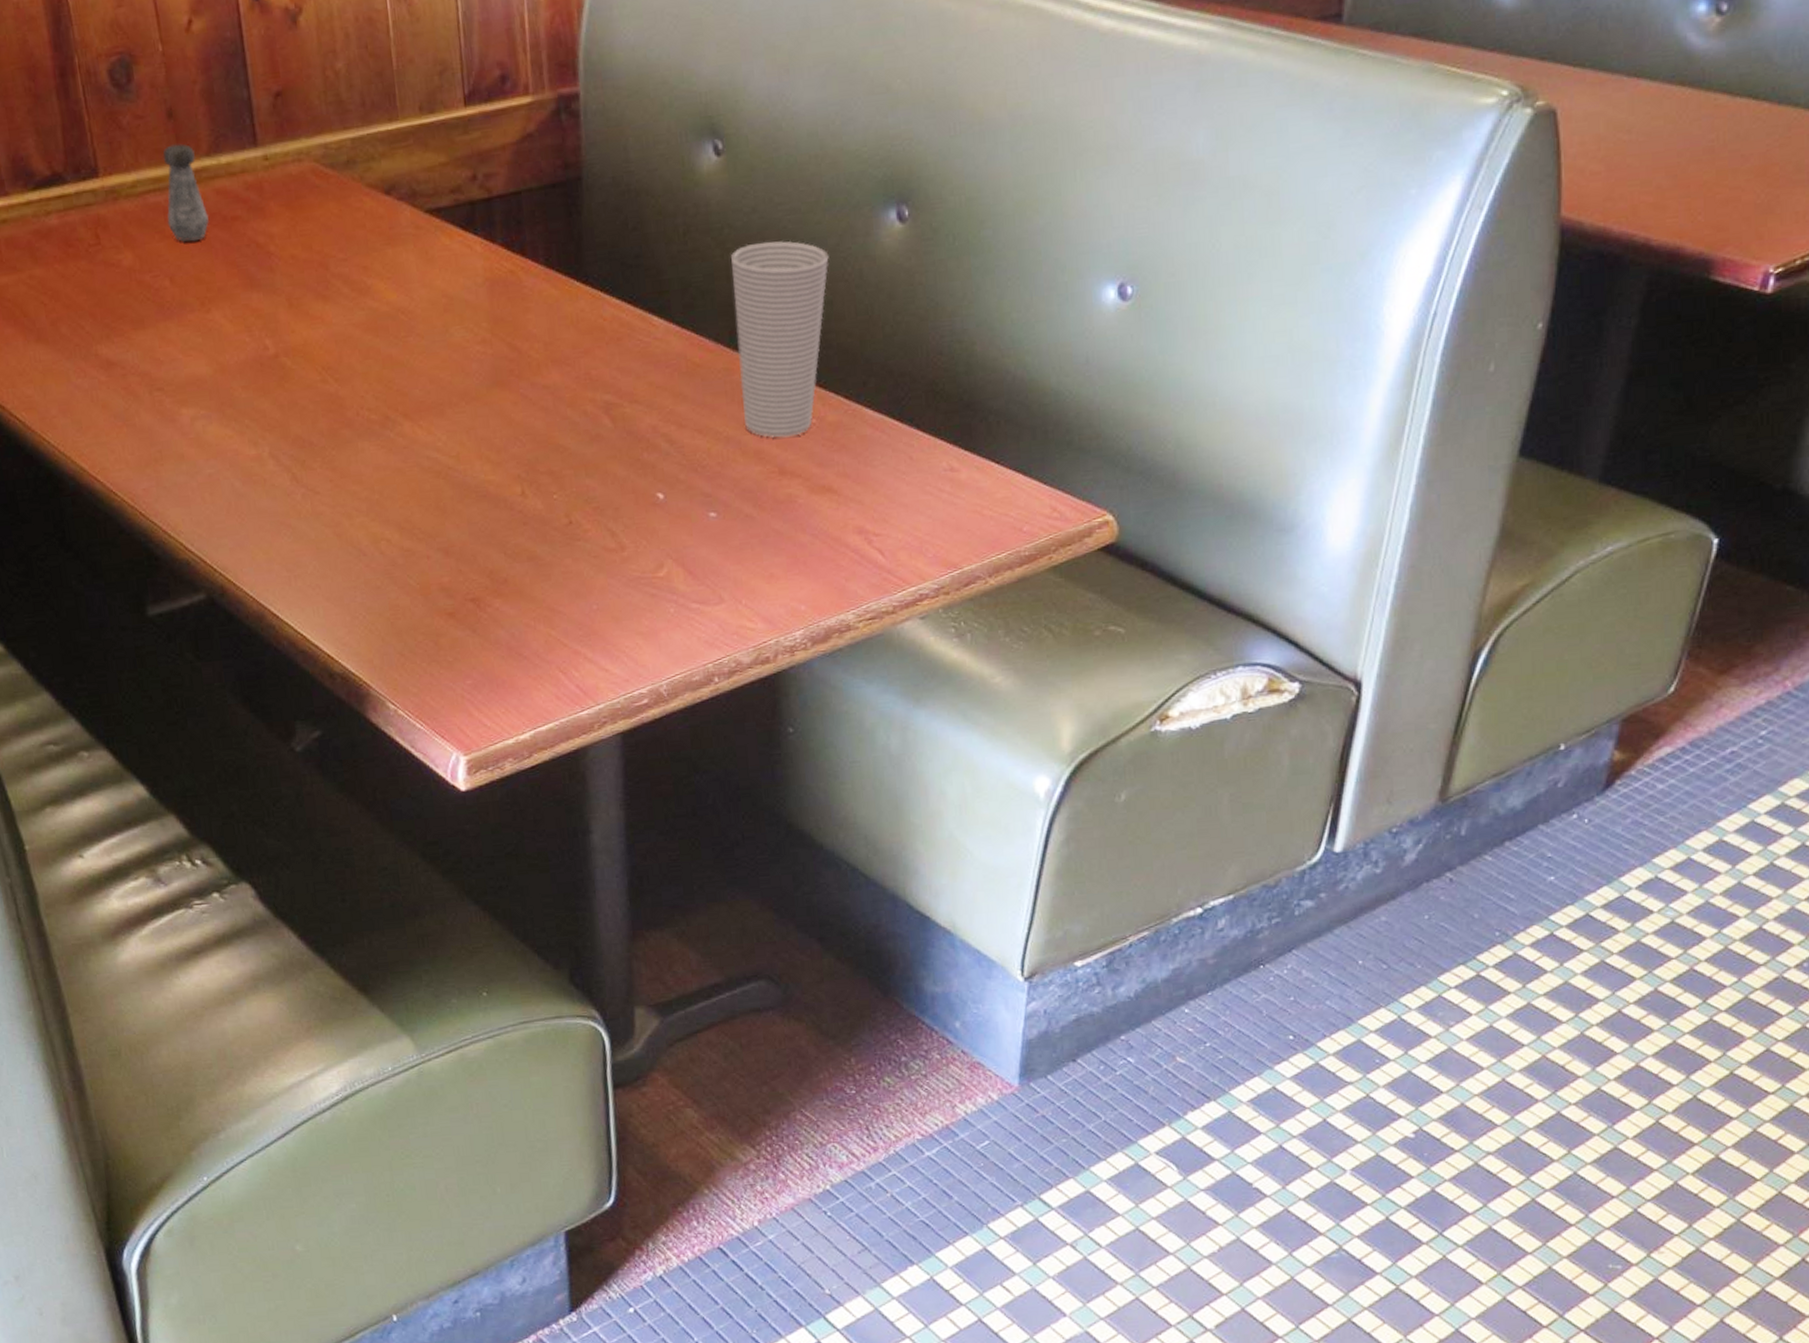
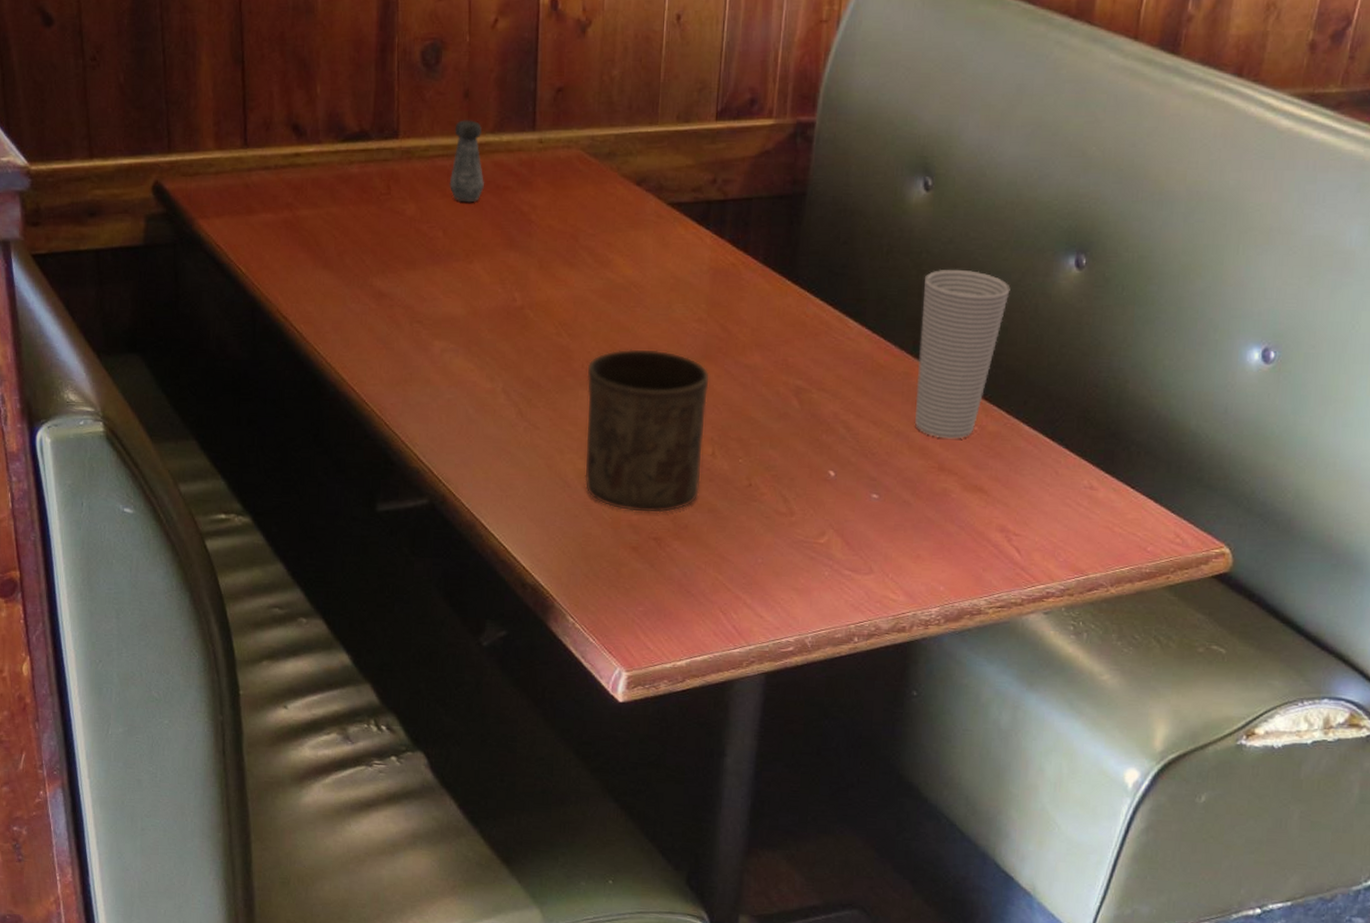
cup: none [363,382,515,573] -> present [585,349,710,513]

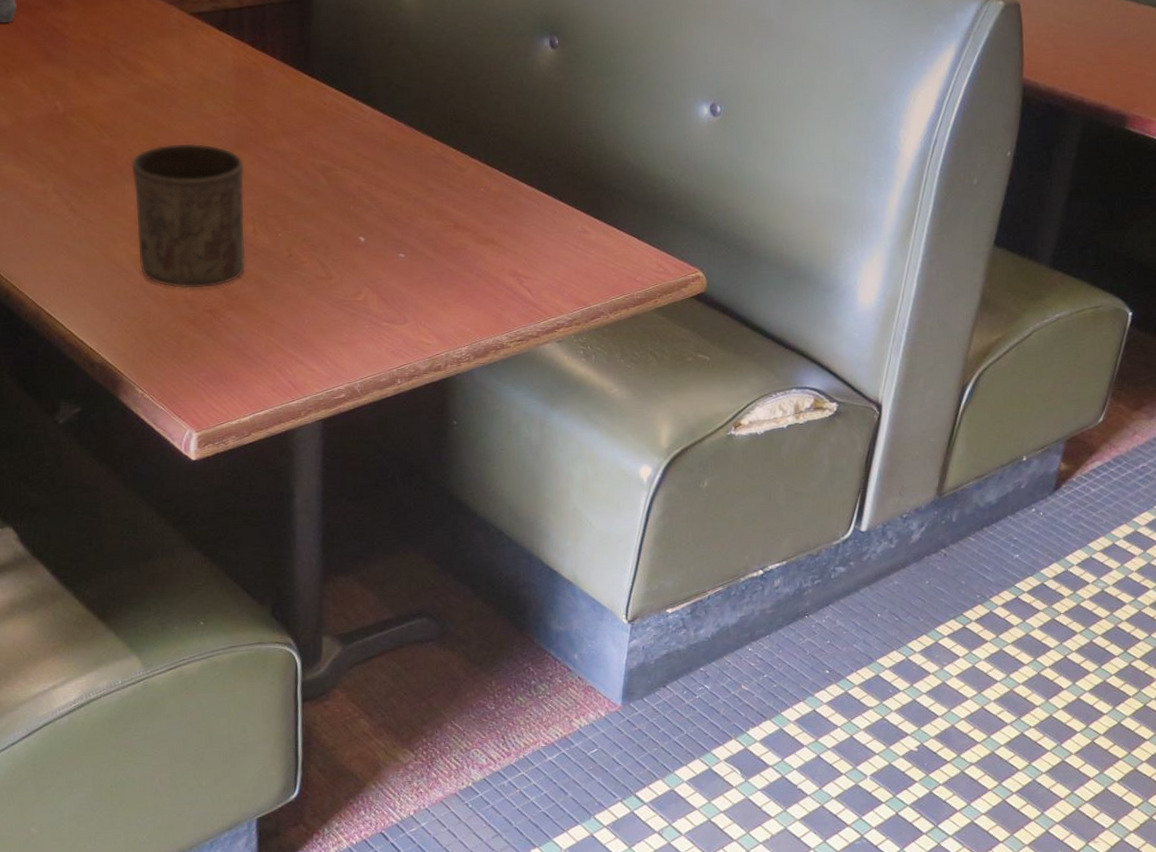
cup: present [915,268,1010,439] -> none [424,55,498,201]

